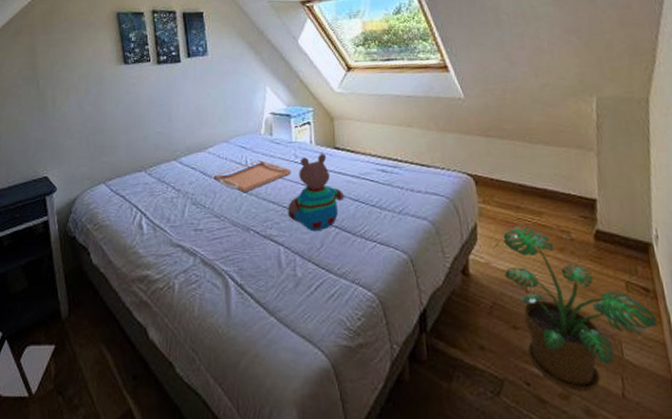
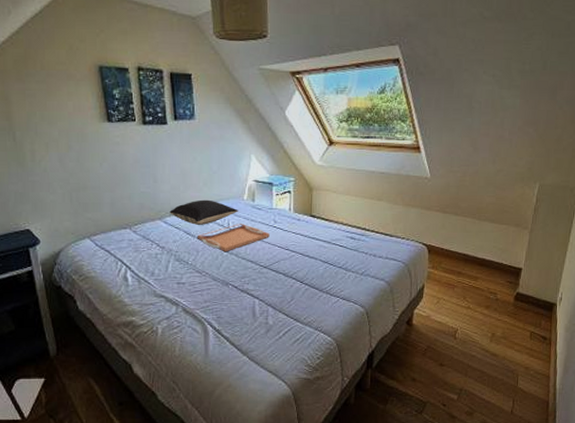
pillow: none [185,136,256,164] -> present [169,199,238,225]
teddy bear: present [287,154,345,232] -> none [263,220,316,288]
potted plant: present [503,226,659,391] -> none [440,288,548,409]

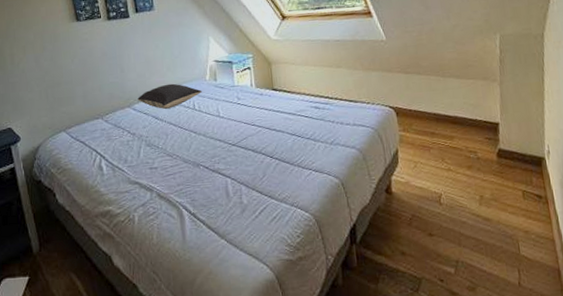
serving tray: present [198,223,269,252] -> none [166,103,235,134]

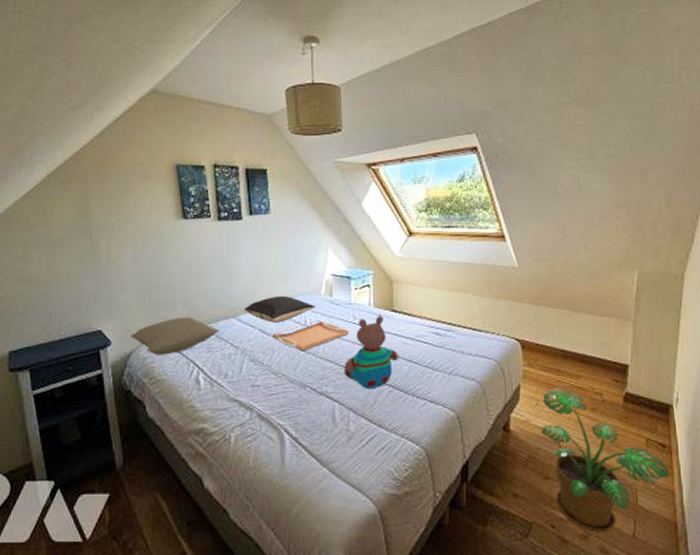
pillow: none [37,110,117,147] -> present [131,317,220,355]
serving tray: none [166,103,235,134] -> present [273,319,349,352]
teddy bear: none [232,95,283,164] -> present [343,316,399,390]
potted plant: none [420,149,550,283] -> present [541,388,671,532]

